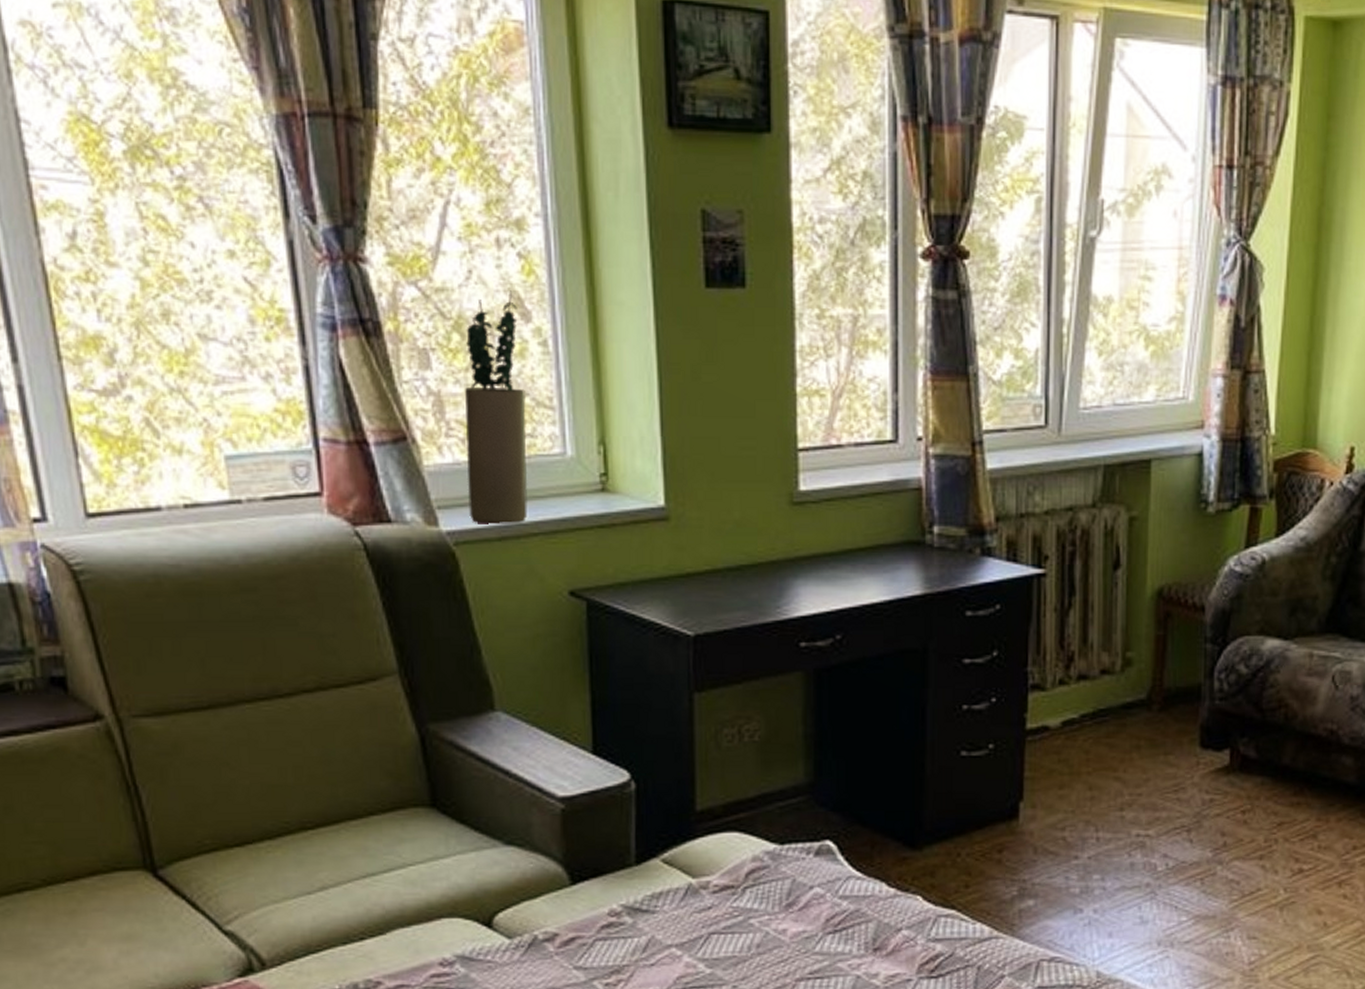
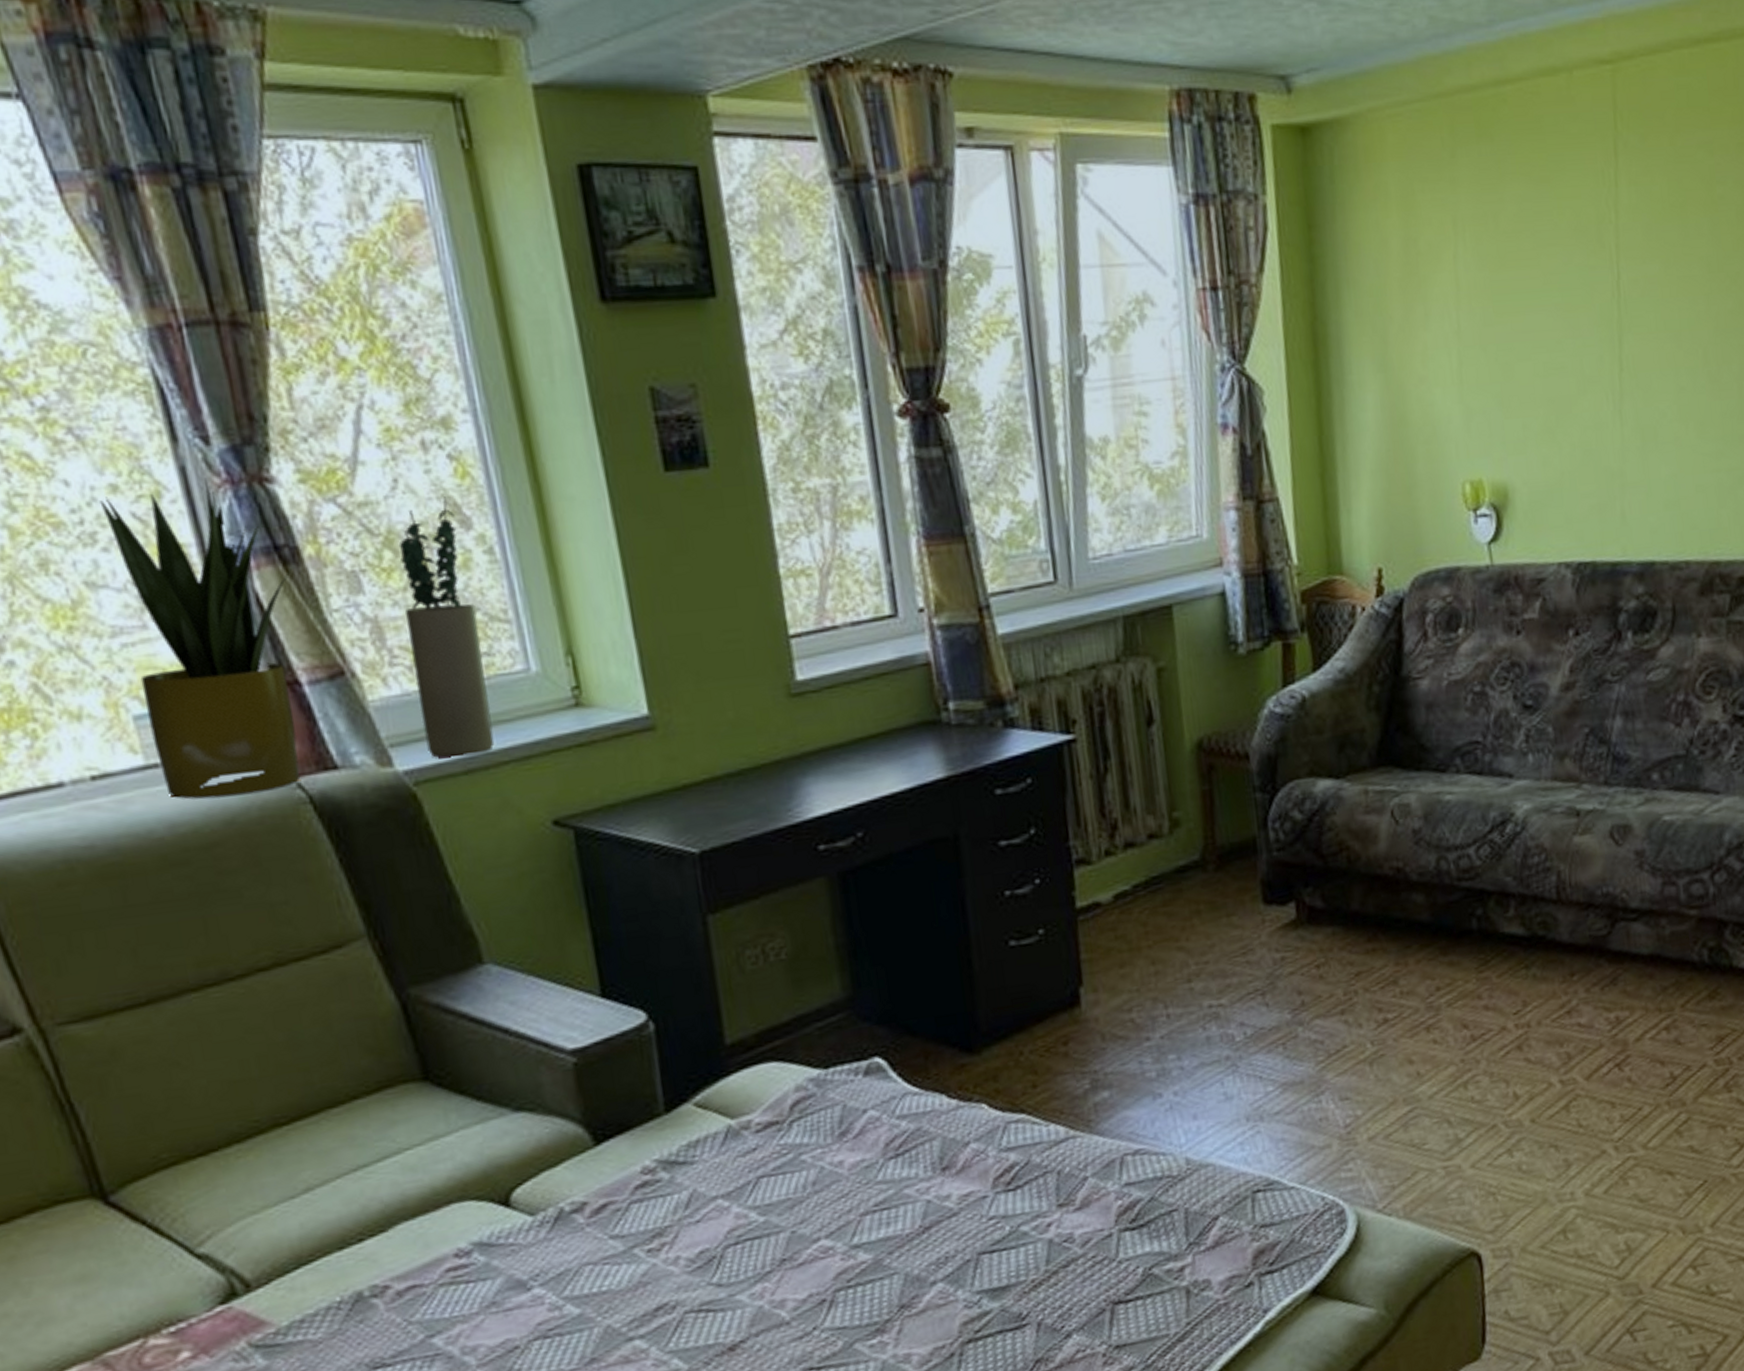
planter: none [218,252,372,536] -> present [99,477,300,800]

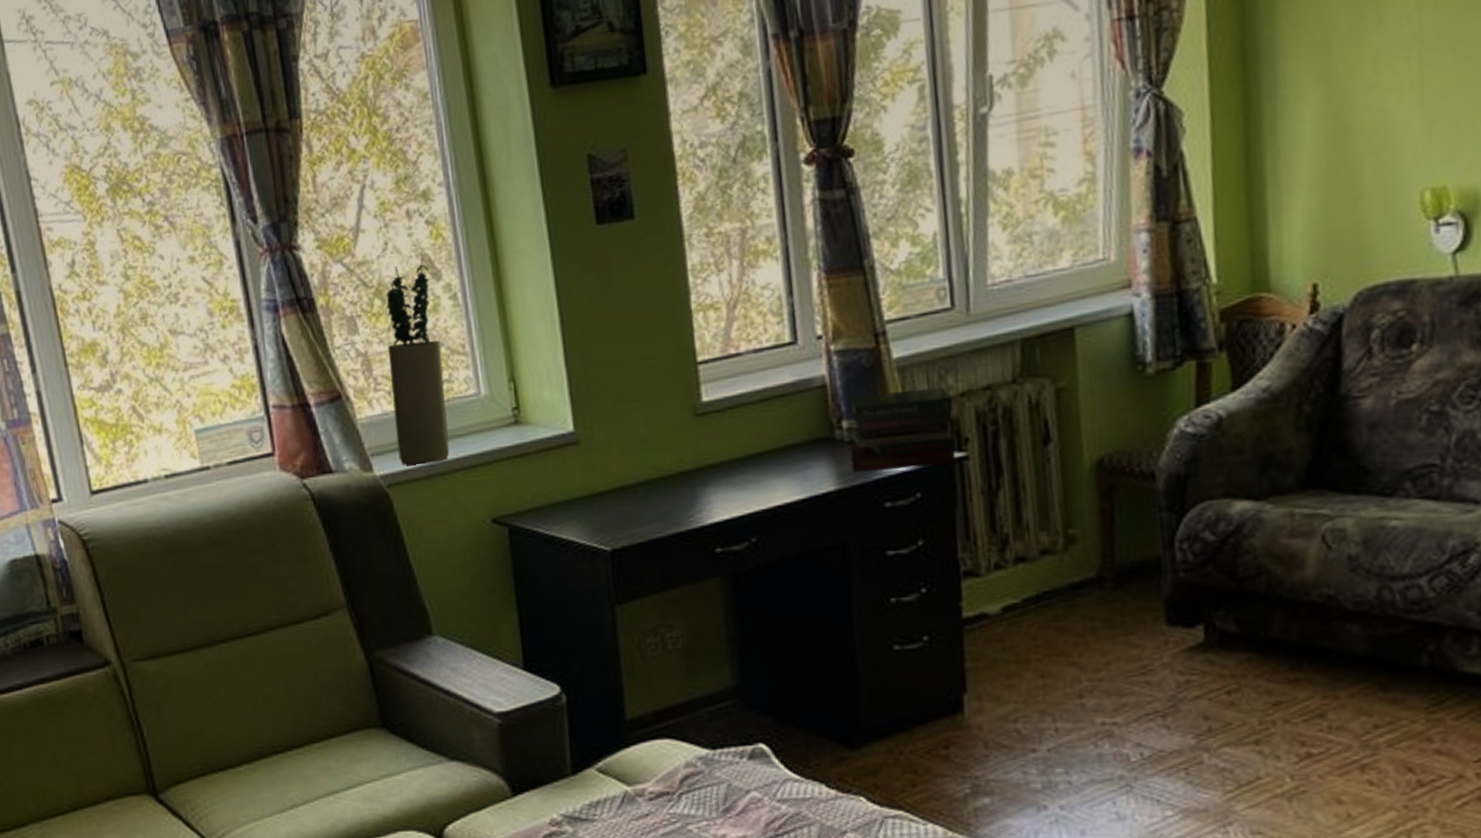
planter: present [99,477,300,800] -> none [182,248,308,495]
books: none [956,666,1064,758] -> present [850,387,956,473]

